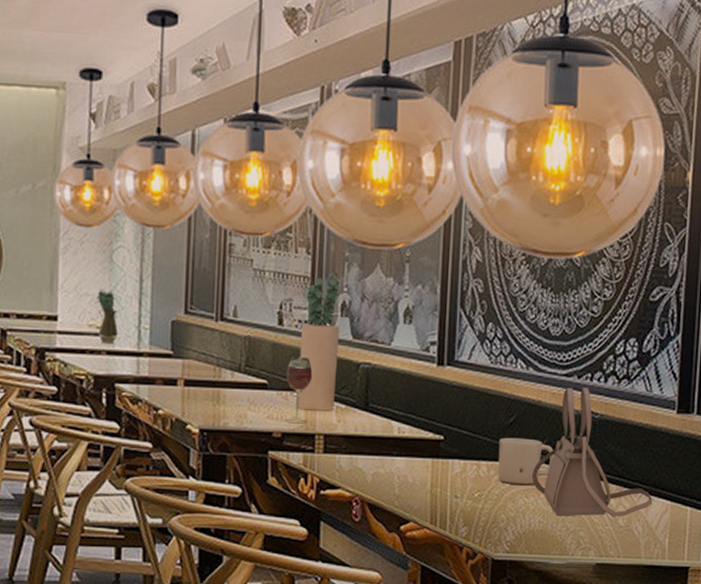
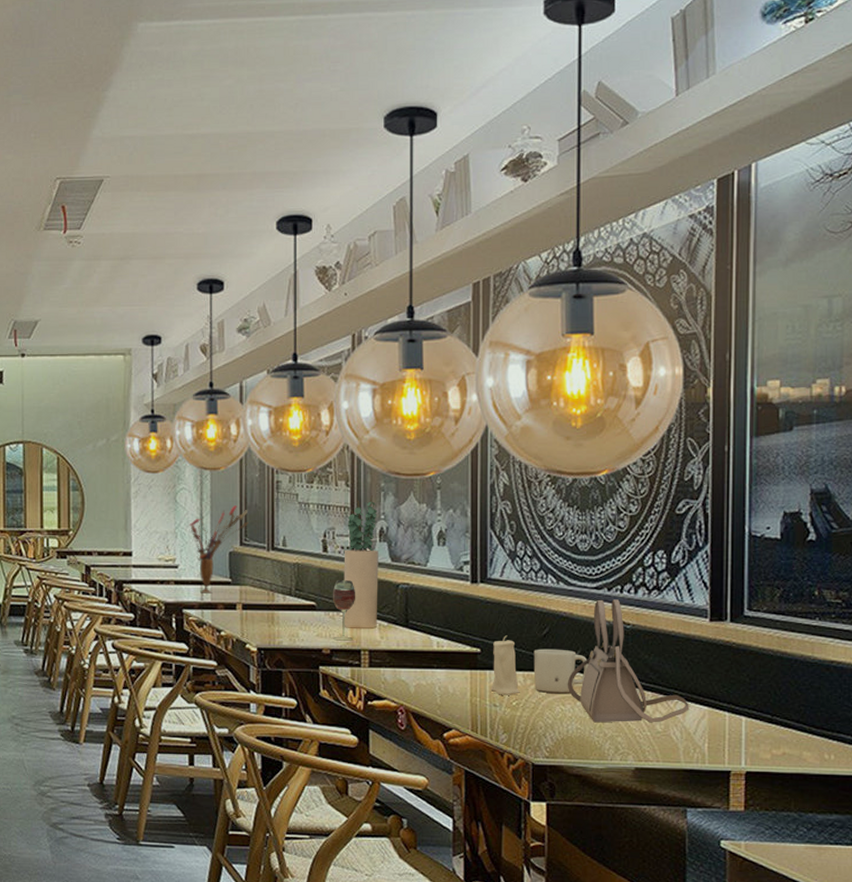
vase: present [97,288,118,343] -> none [164,525,183,574]
bouquet: none [126,269,196,367] -> present [189,505,249,594]
candle: none [452,422,483,486] -> present [490,635,520,695]

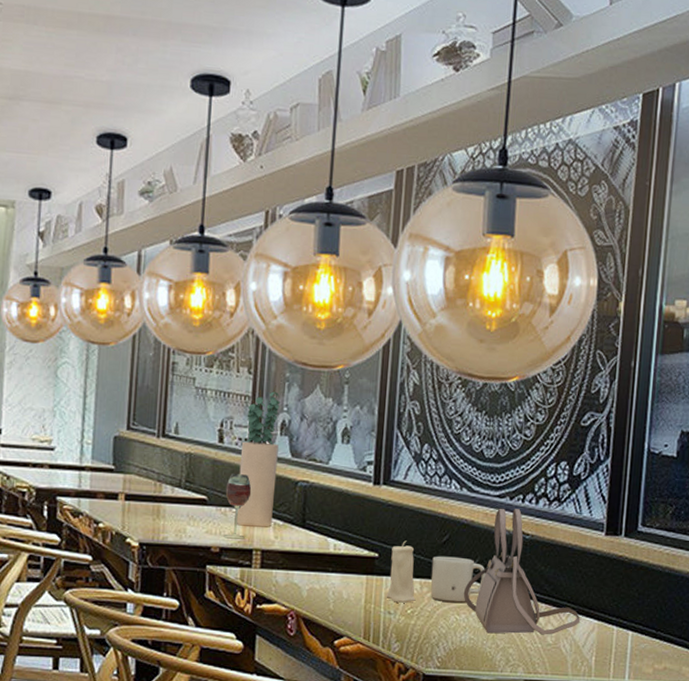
bouquet: present [189,505,249,594] -> none [70,385,139,481]

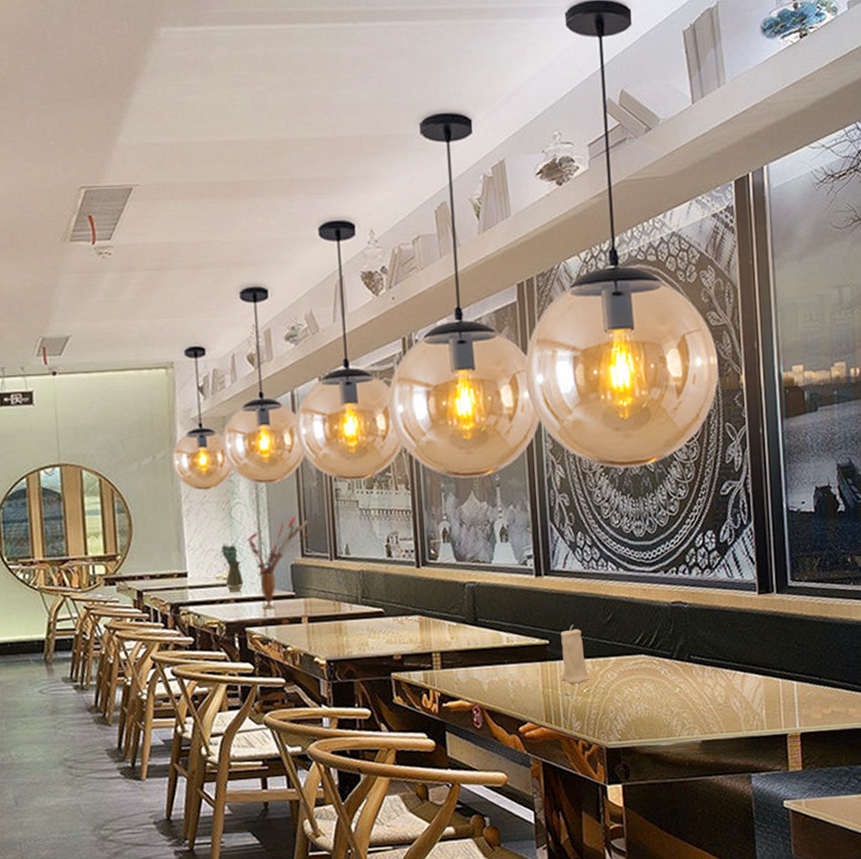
vase: none [41,402,61,457] -> present [221,542,243,592]
bouquet: none [70,385,139,481] -> present [246,516,309,610]
wineglass: present [223,474,252,540] -> none [399,583,424,646]
vase: present [236,385,280,528] -> none [408,497,446,632]
mug: present [430,556,486,604] -> none [600,633,652,678]
handbag: present [463,508,580,635] -> none [633,581,746,702]

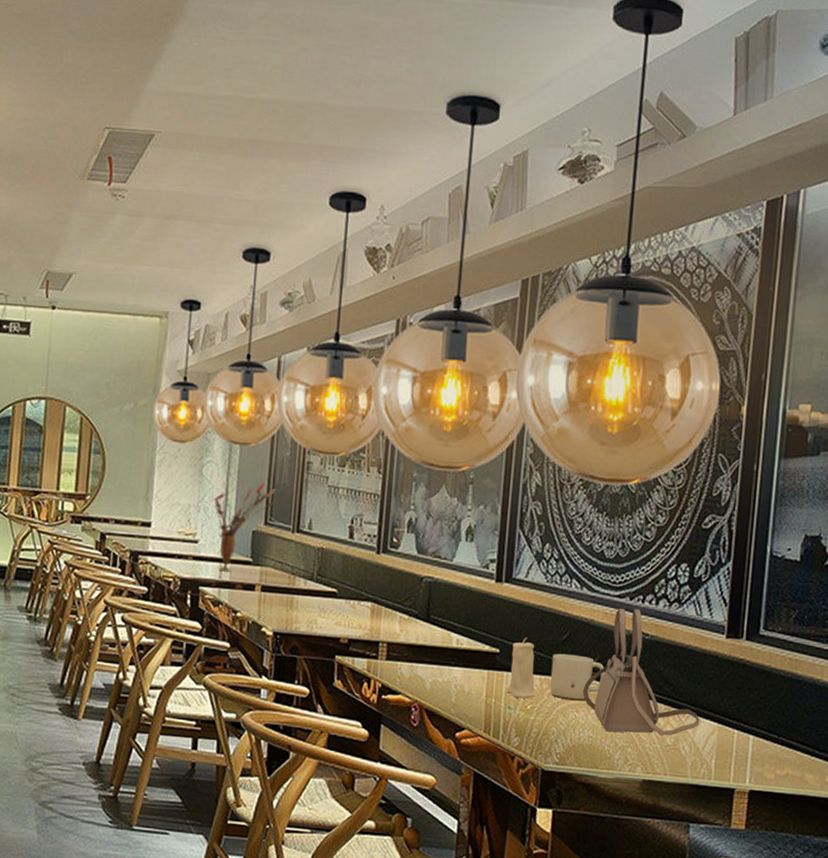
vase: present [221,542,243,592] -> none [186,498,204,550]
mug: none [600,633,652,678] -> present [550,653,606,701]
handbag: none [633,581,746,702] -> present [582,608,700,736]

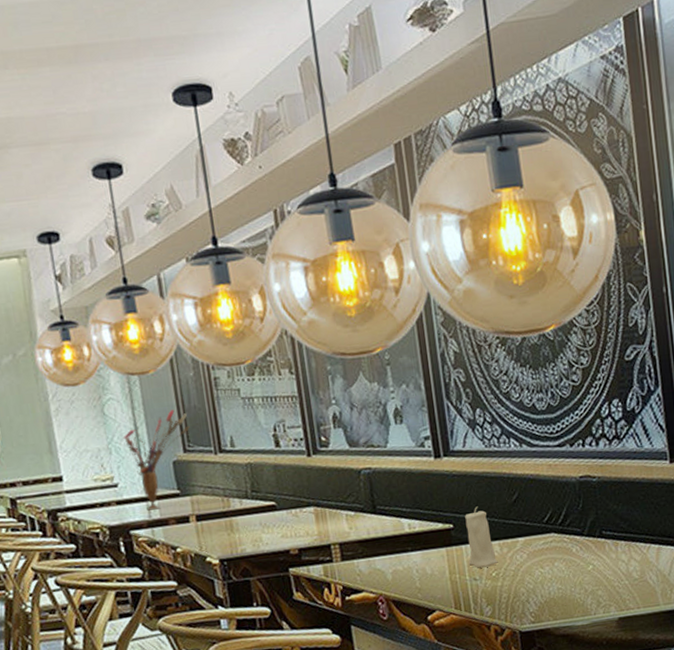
mug: present [550,653,606,701] -> none [506,511,562,559]
handbag: present [582,608,700,736] -> none [543,454,662,580]

